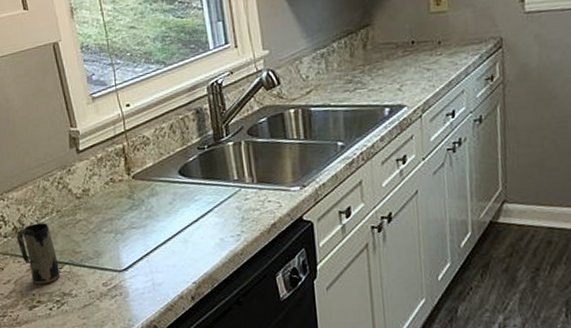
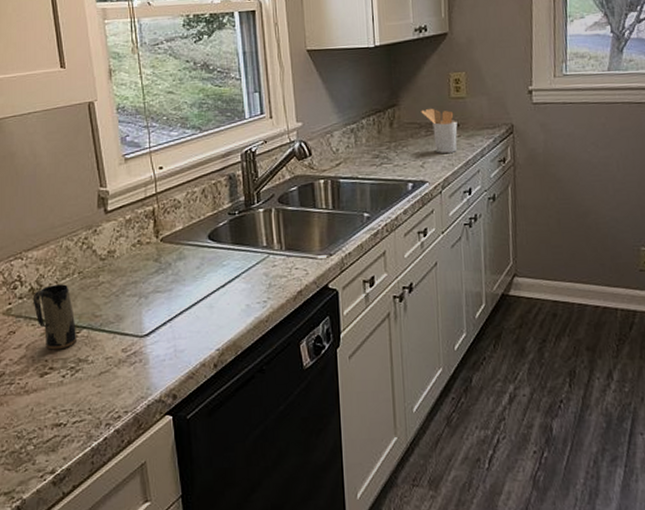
utensil holder: none [397,25,439,75] -> present [421,108,458,153]

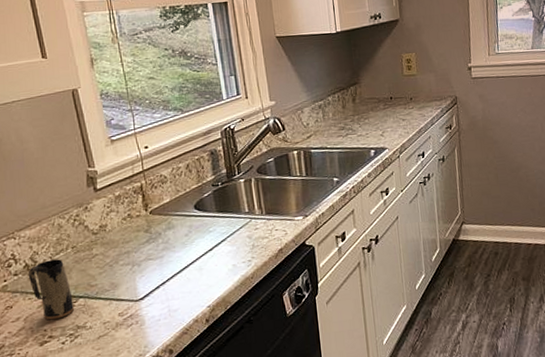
utensil holder: present [421,108,458,153] -> none [379,84,411,123]

